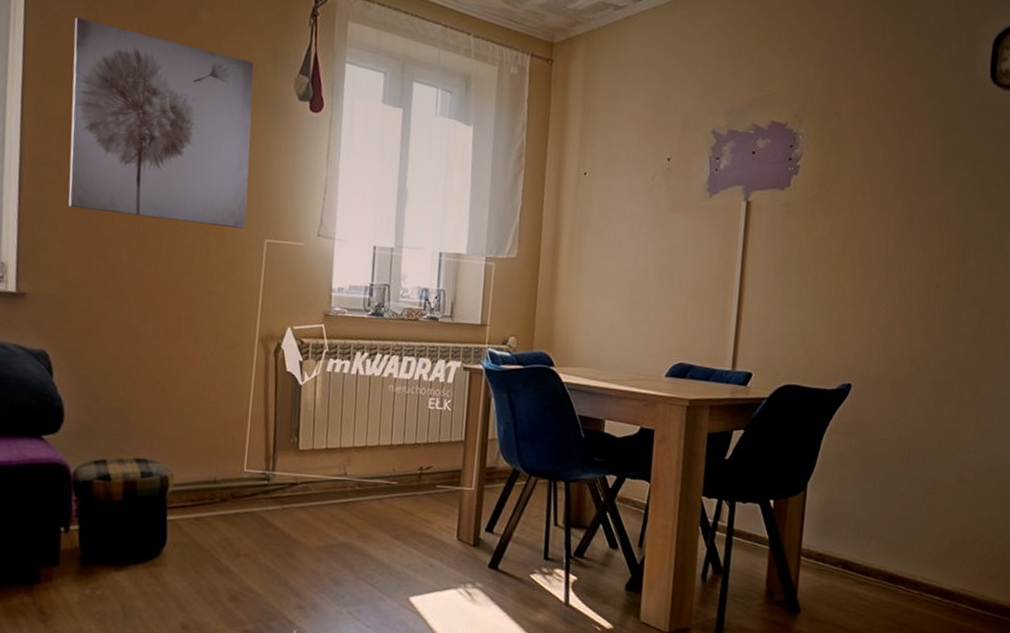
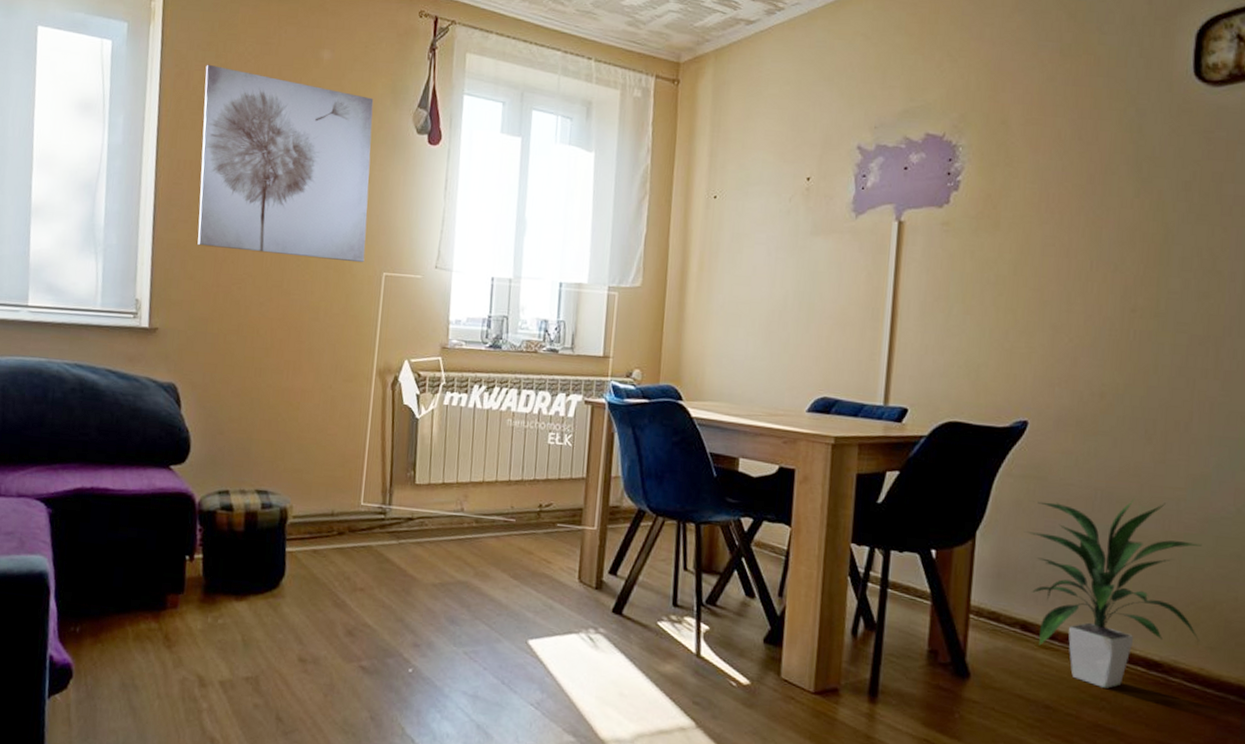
indoor plant: none [848,450,987,616] -> present [1026,498,1202,688]

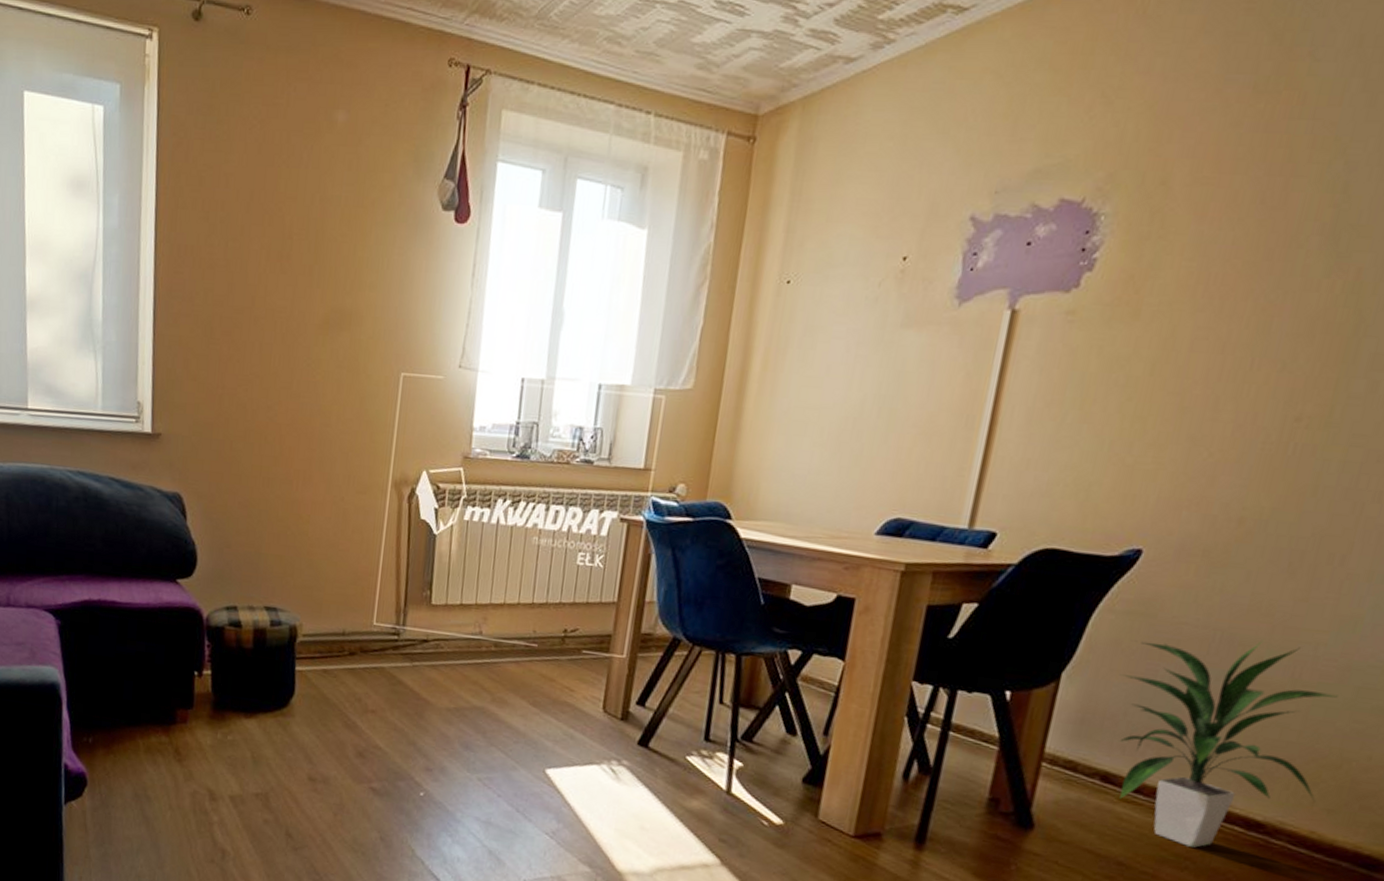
wall art: present [197,64,374,263] -> none [201,131,394,362]

